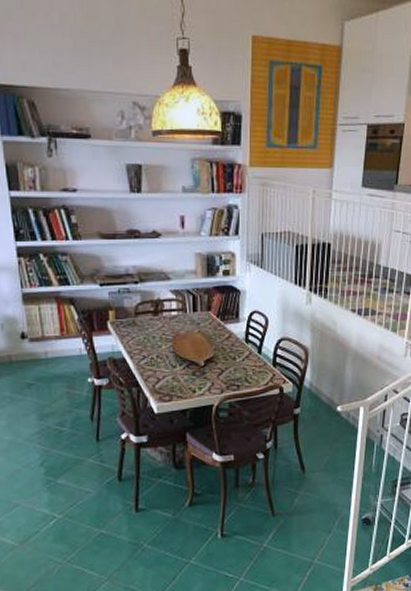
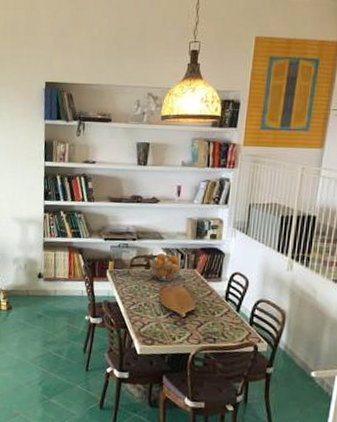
fruit basket: none [156,296,197,329] -> present [149,253,184,282]

